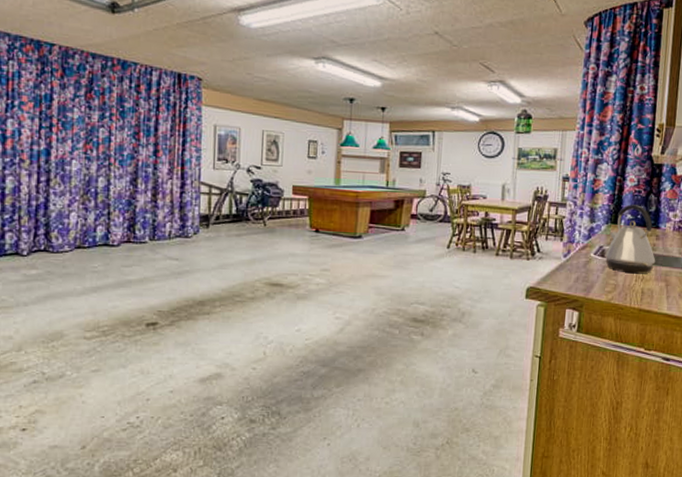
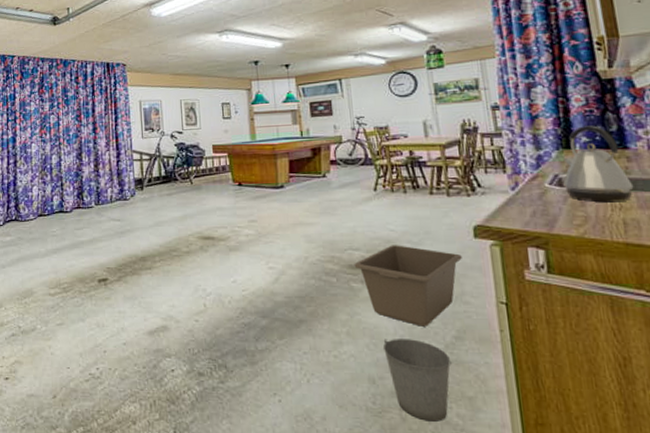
storage bin: none [417,301,512,376] -> present [354,245,462,327]
bucket: none [430,387,487,458] -> present [383,339,452,422]

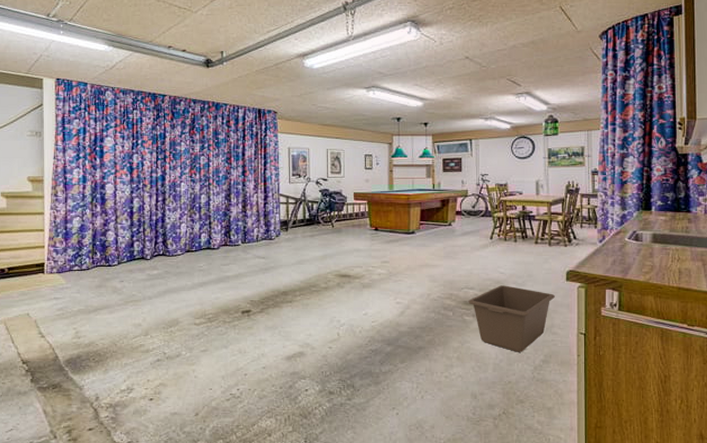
bucket: present [383,339,452,422] -> none [485,362,538,427]
kettle: present [563,126,634,203] -> none [639,192,690,255]

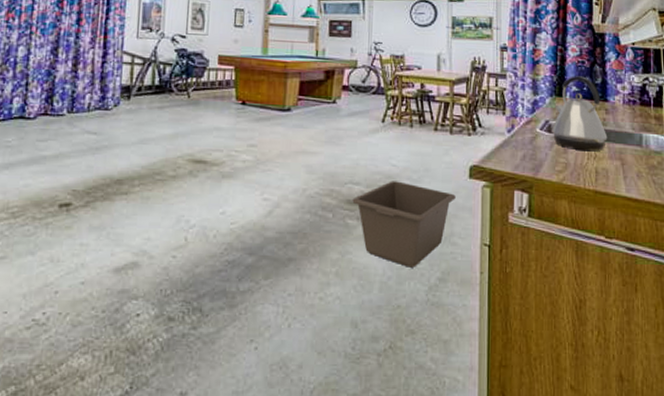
kettle: none [639,192,690,255] -> present [552,76,608,152]

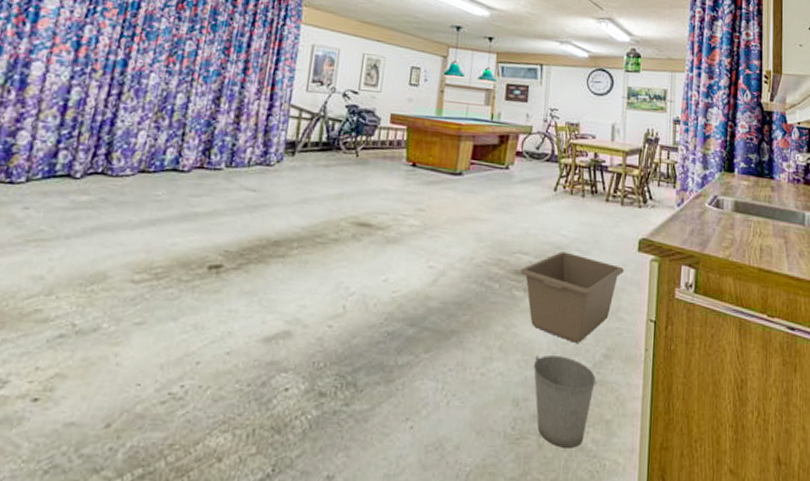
bucket: none [369,280,433,366] -> present [533,355,597,448]
kettle: present [552,76,608,152] -> none [720,152,773,229]

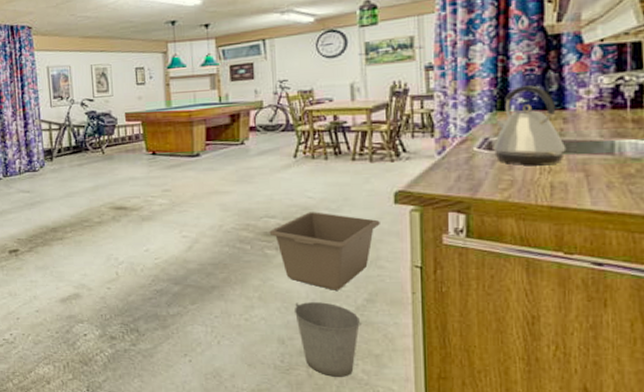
kettle: none [720,152,773,229] -> present [493,85,567,166]

